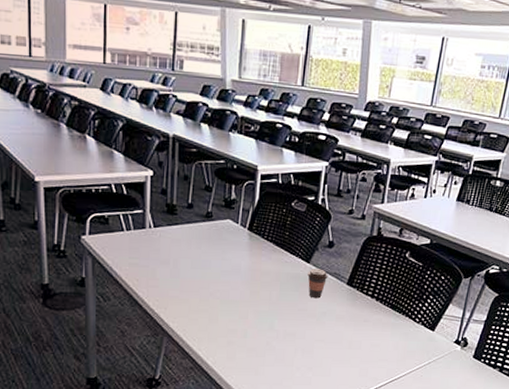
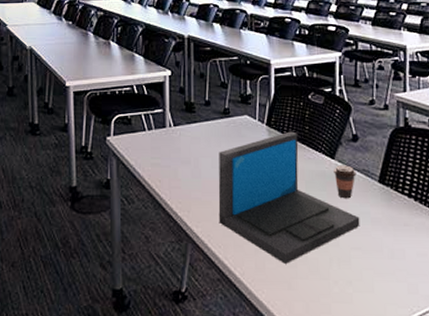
laptop: none [195,236,326,354] -> present [218,131,360,264]

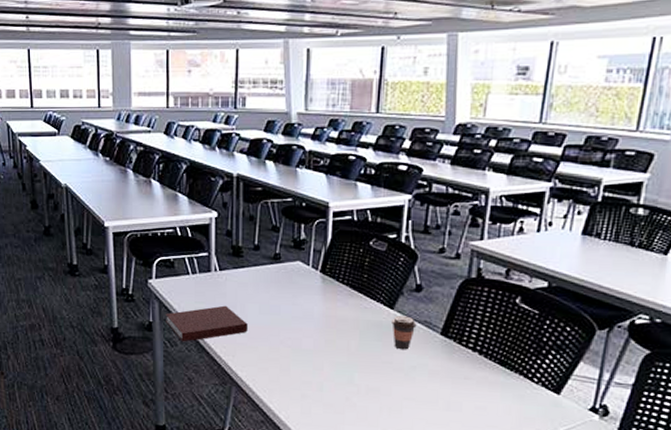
notebook: none [123,160,201,199] -> present [166,305,248,342]
laptop: present [218,131,360,264] -> none [264,279,416,410]

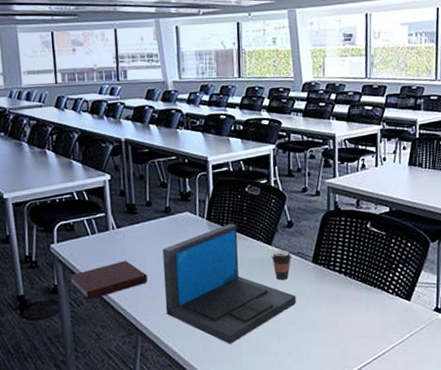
laptop: none [264,279,416,410] -> present [162,223,297,344]

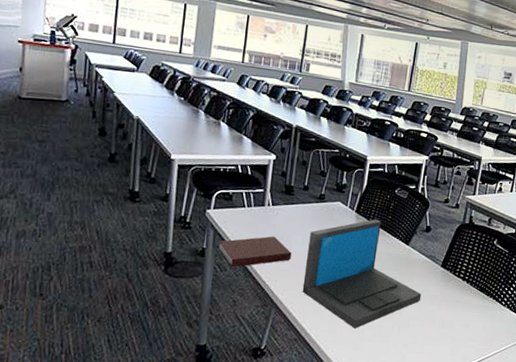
coffee cup: present [271,250,292,281] -> none [406,250,425,279]

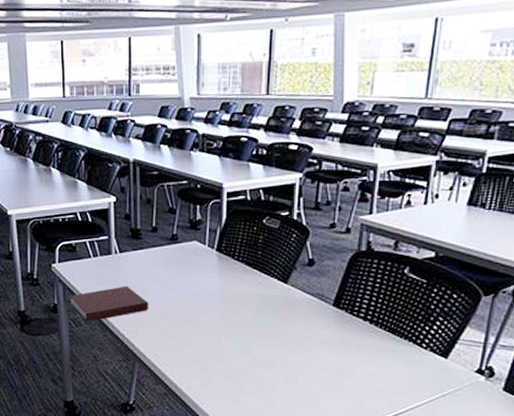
laptop: present [302,219,422,328] -> none [165,256,310,381]

